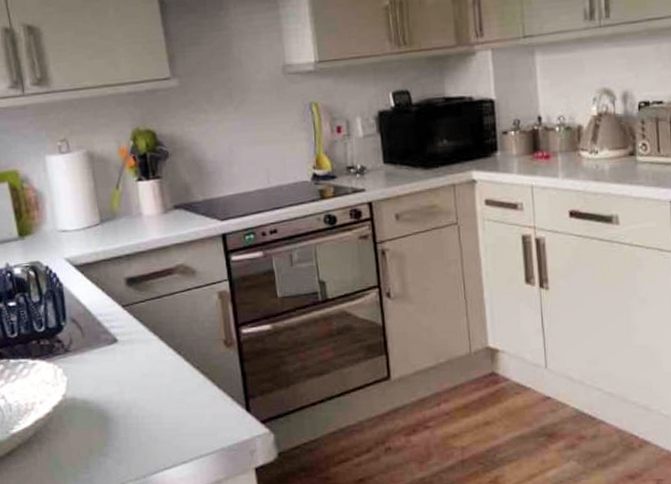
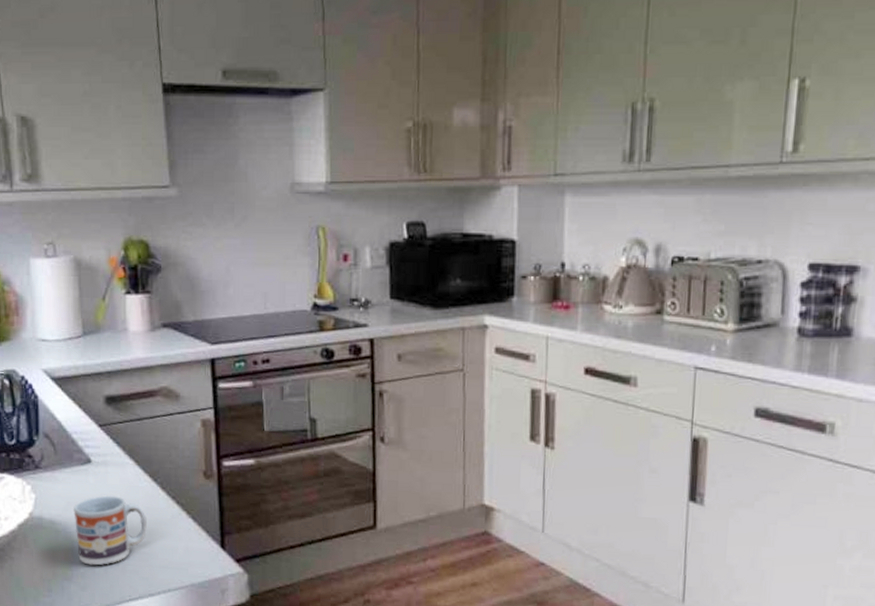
cup: none [104,371,175,439] -> present [74,495,147,566]

